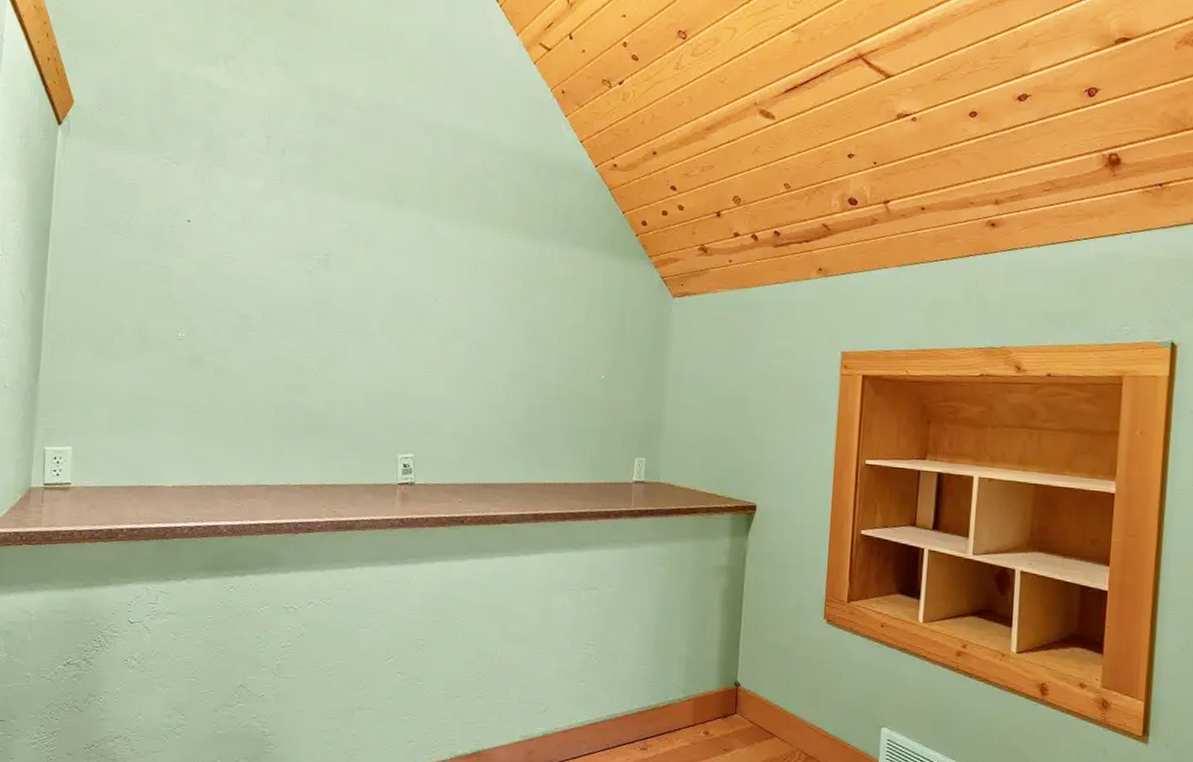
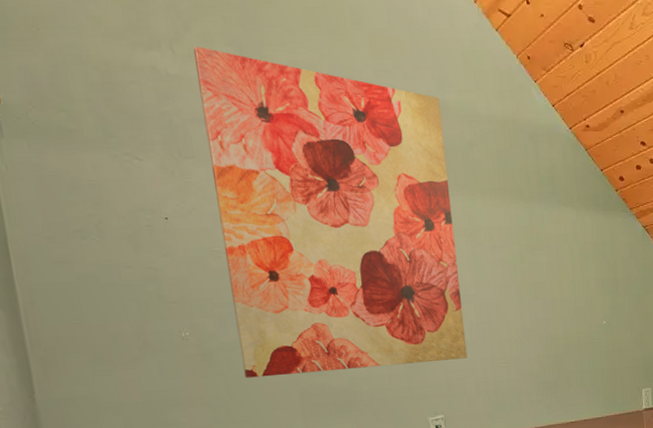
wall art: none [226,64,465,397] -> present [193,46,468,378]

